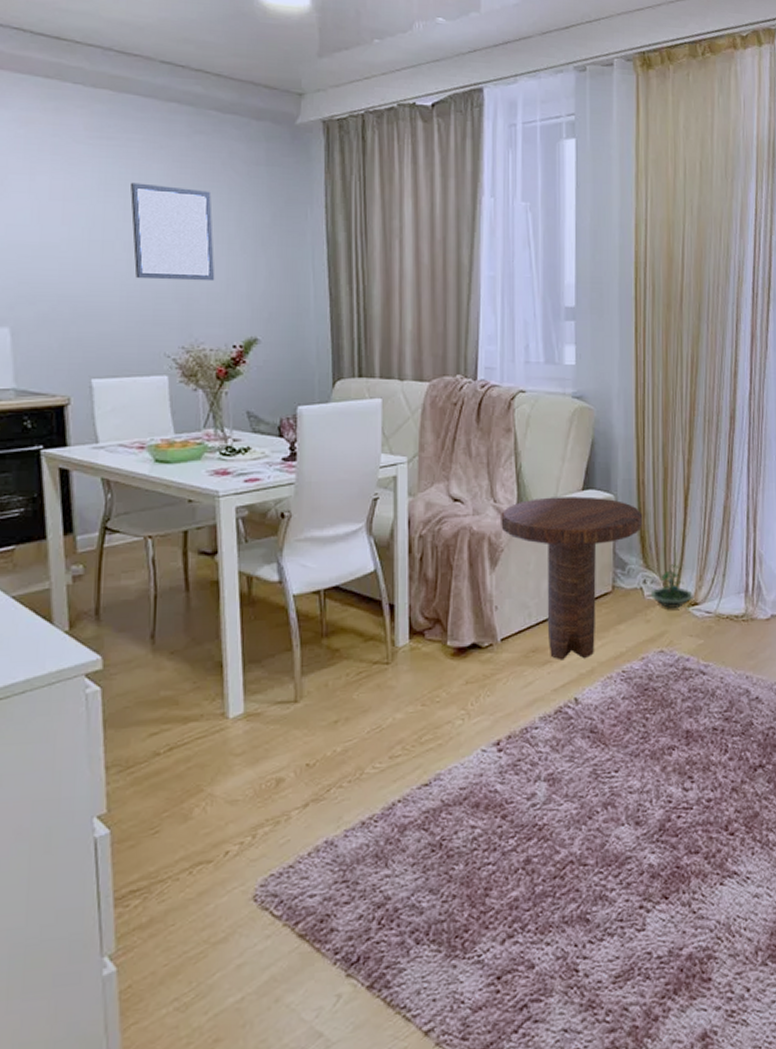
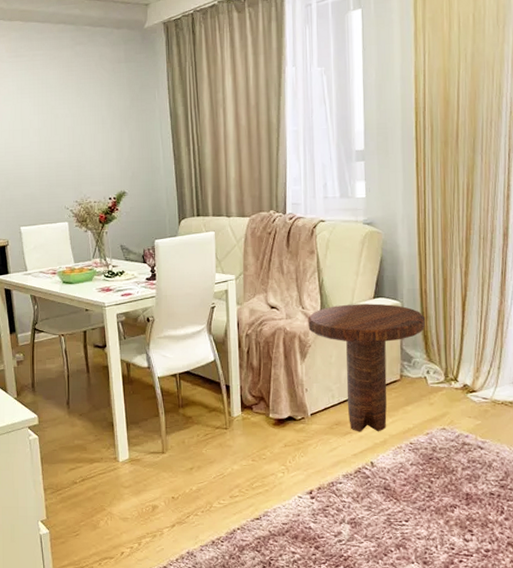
wall art: present [130,182,215,282] -> none [37,85,95,155]
terrarium: present [651,564,693,608] -> none [434,358,471,394]

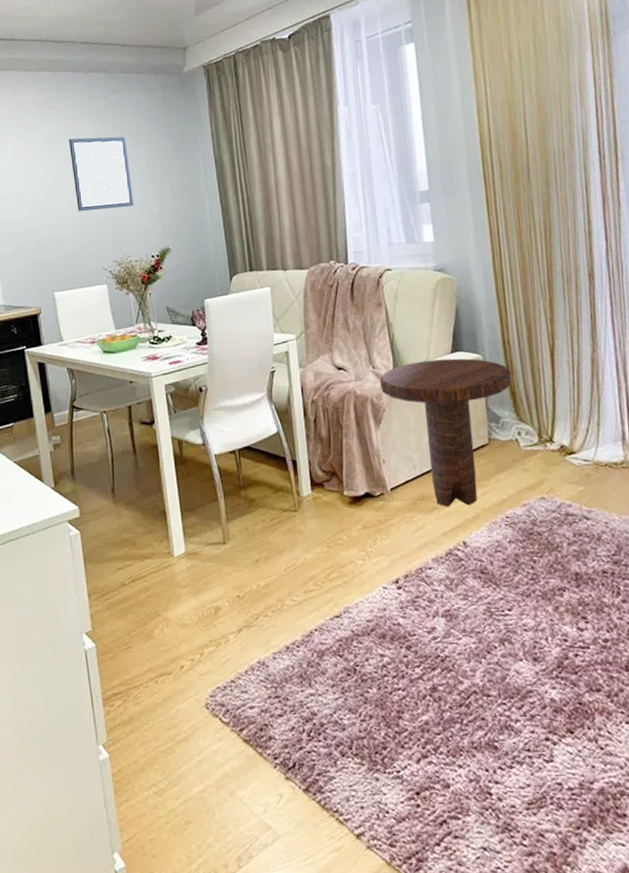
wall art: none [37,85,95,155] -> present [69,136,134,212]

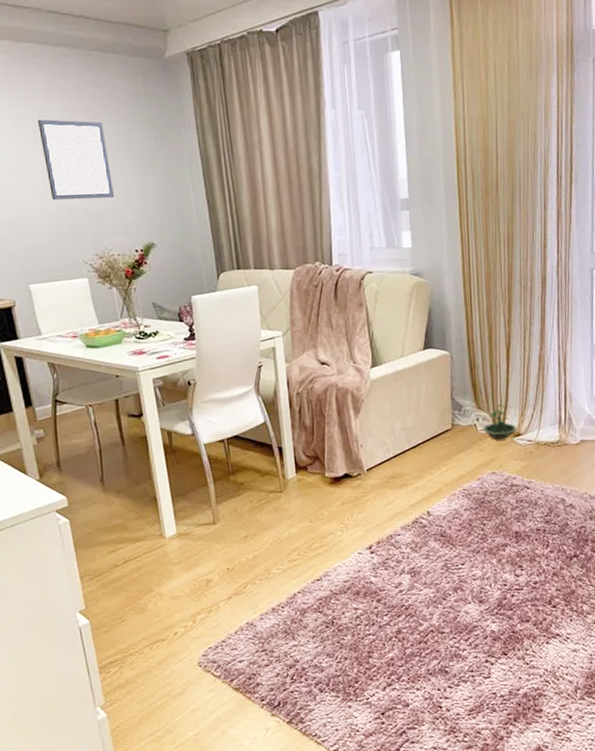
side table: present [380,358,512,507] -> none [360,354,474,483]
terrarium: none [527,416,569,458] -> present [483,404,517,439]

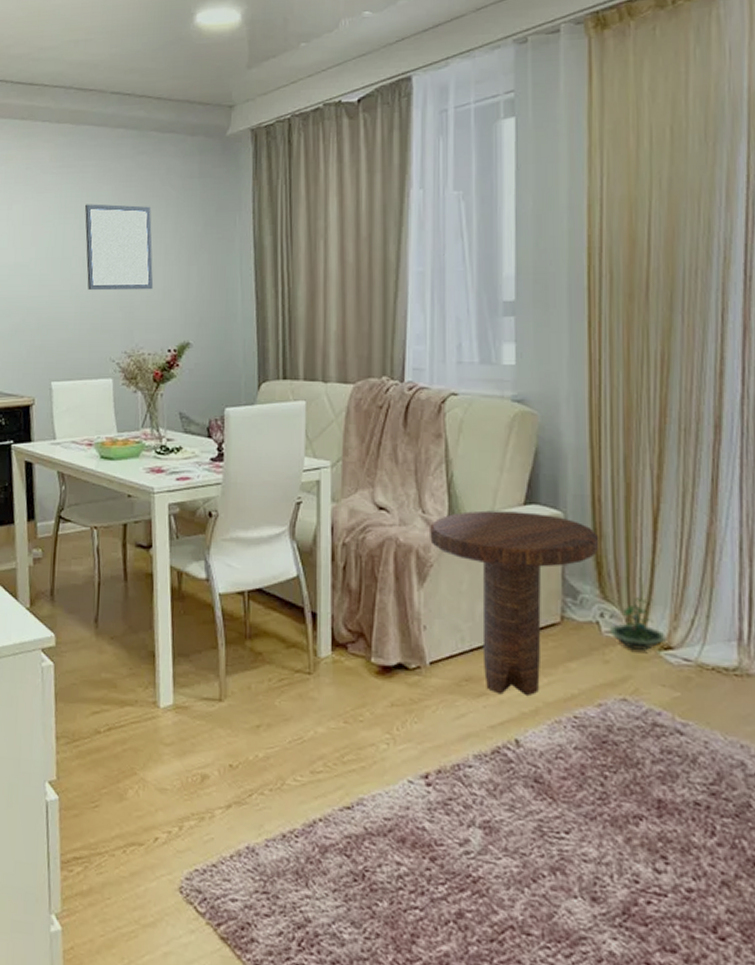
side table: none [360,354,474,483] -> present [430,510,600,697]

